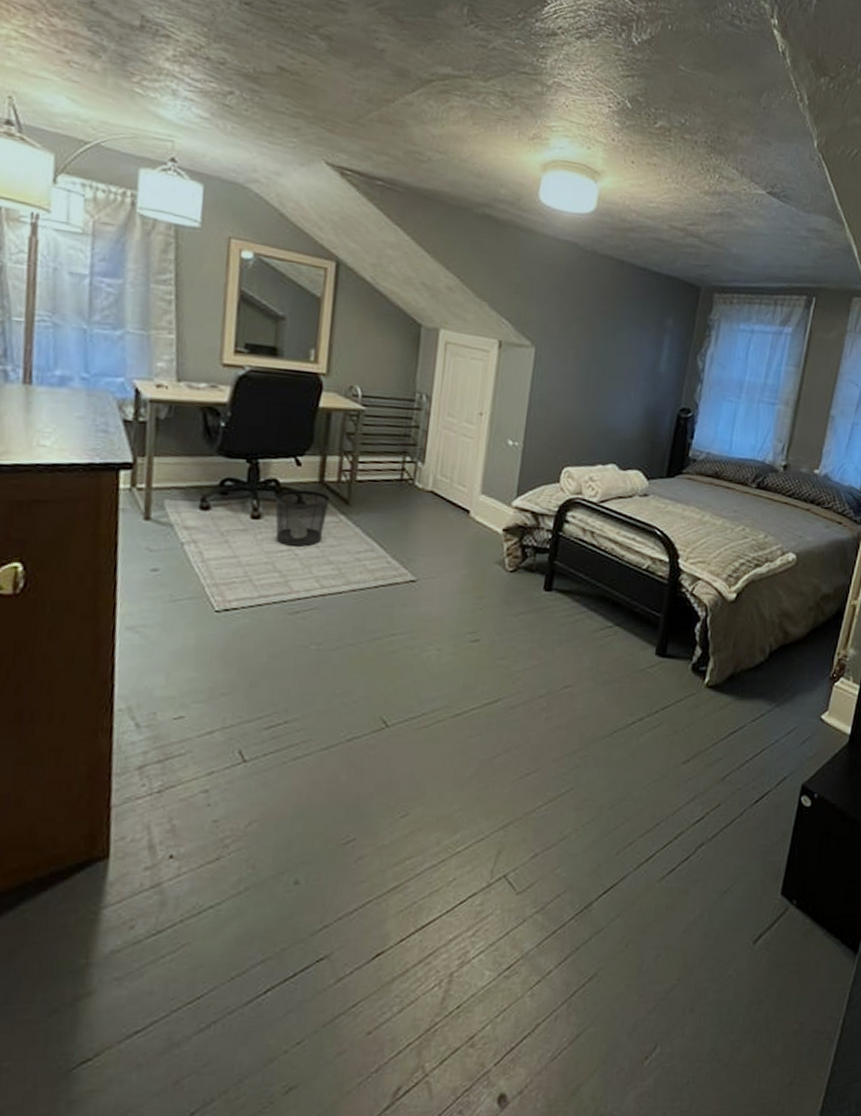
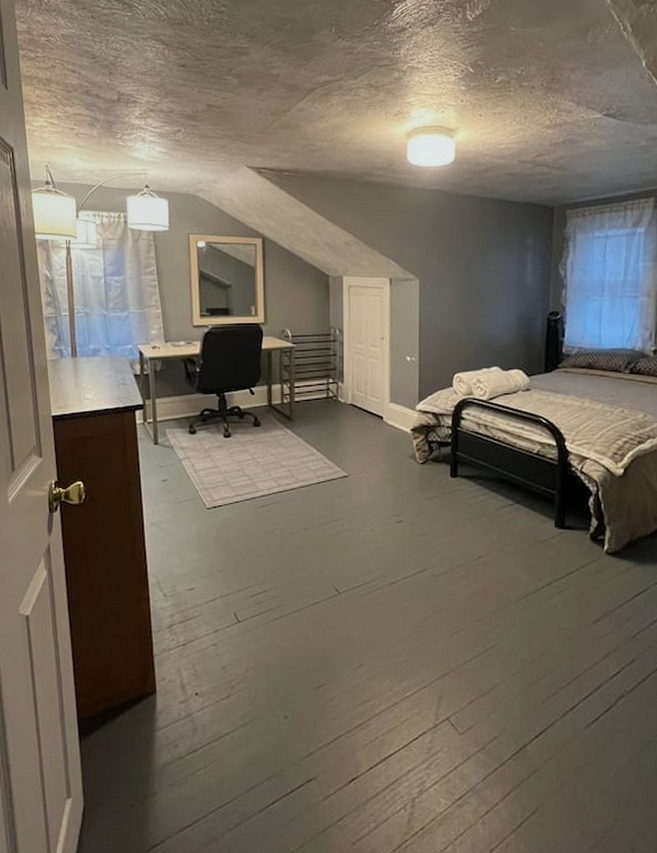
waste bin: present [275,489,331,547] -> none [239,413,278,456]

